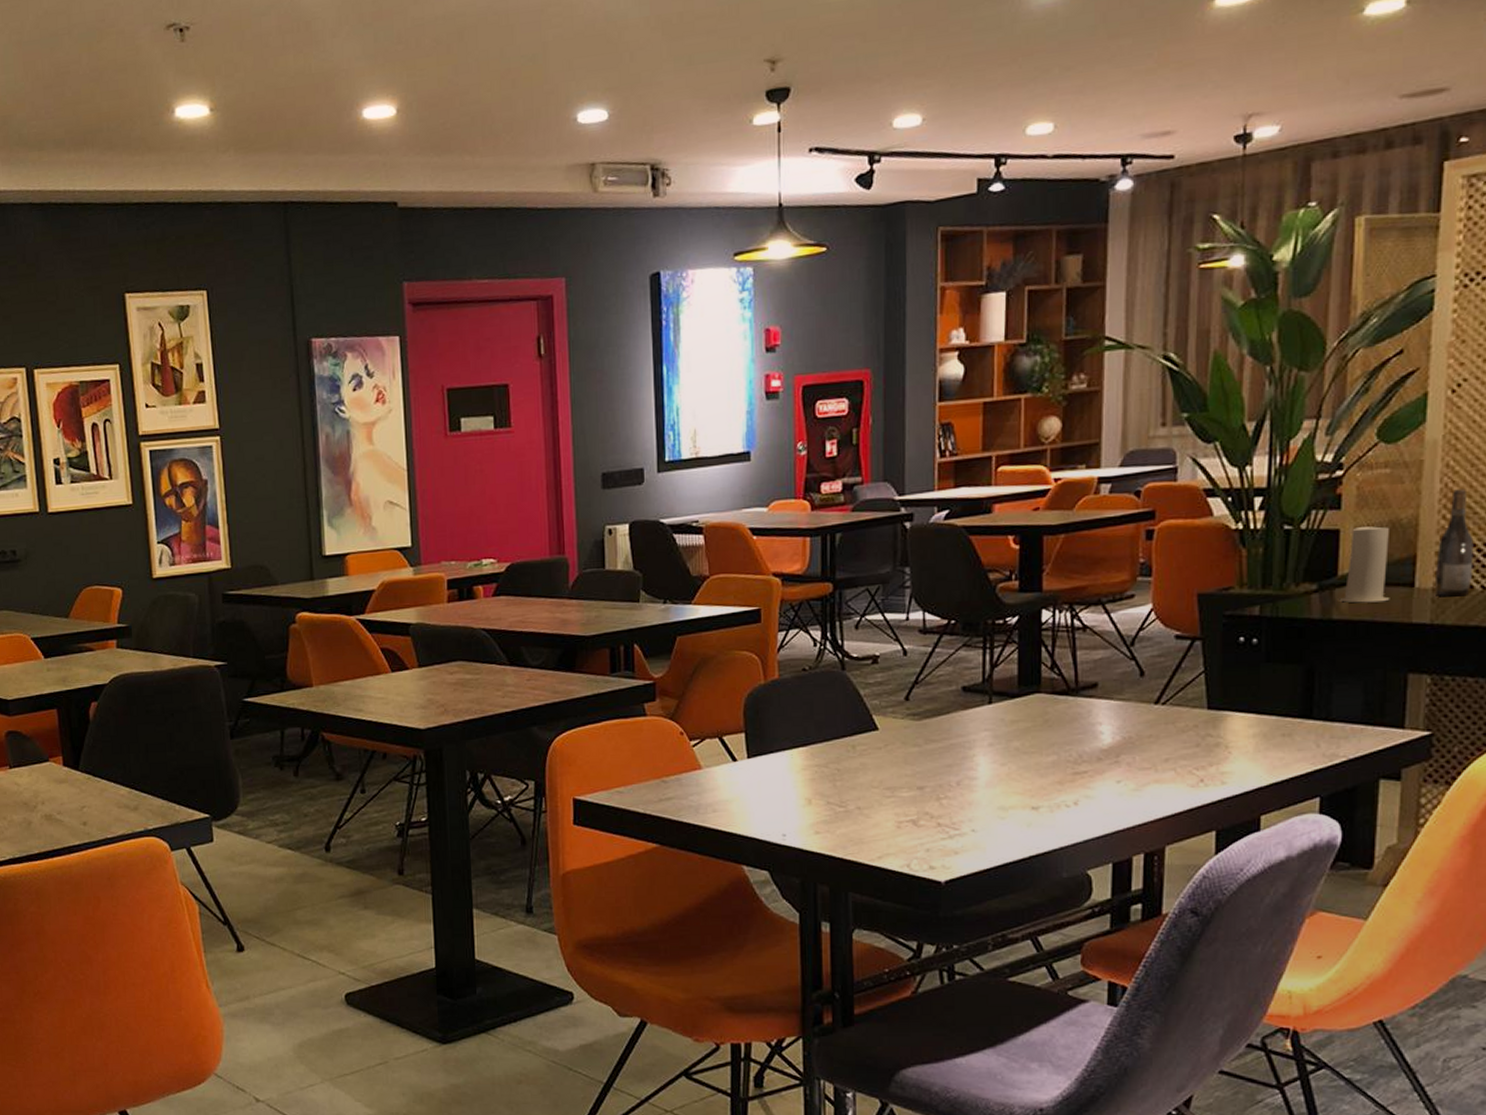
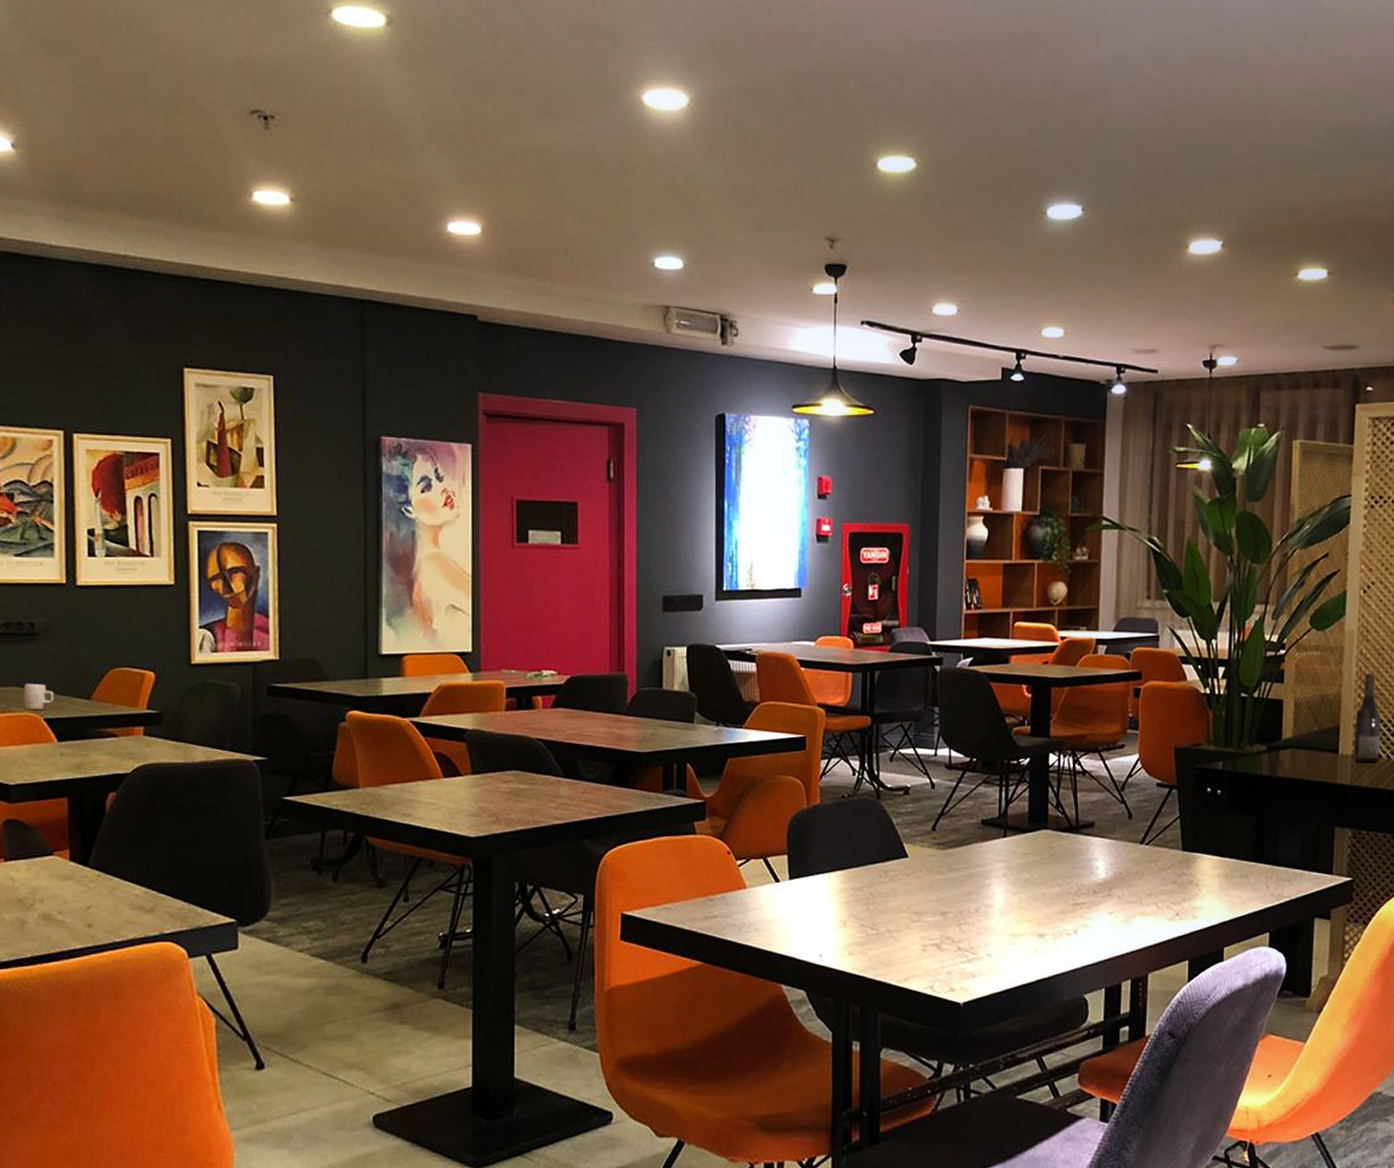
mug: none [12,606,38,631] -> present [24,683,54,711]
candle: present [1339,526,1390,603] -> none [1283,699,1321,764]

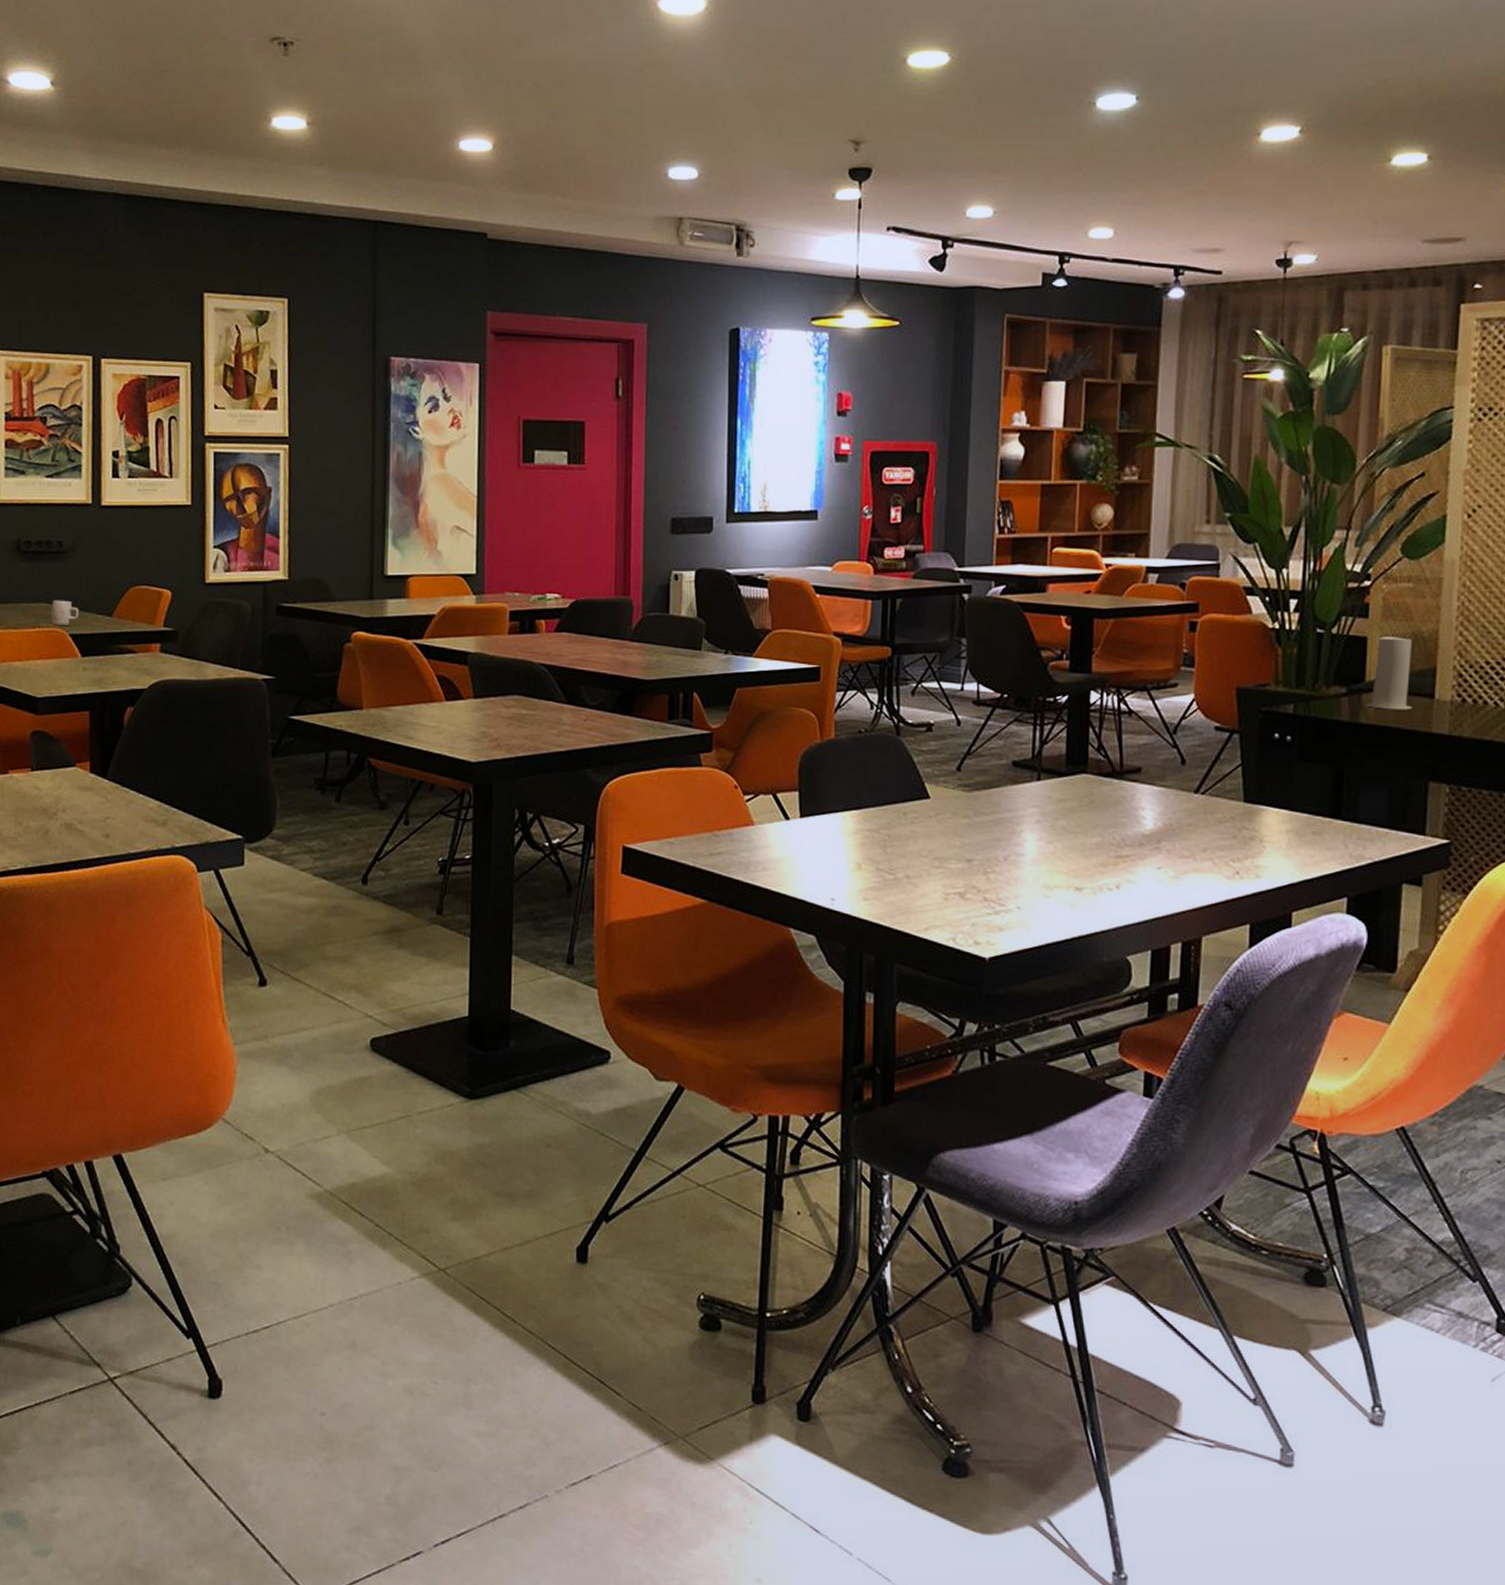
candle: none [1283,699,1321,764] -> present [1366,636,1413,710]
wine bottle: present [1353,673,1381,763] -> none [1452,608,1488,711]

